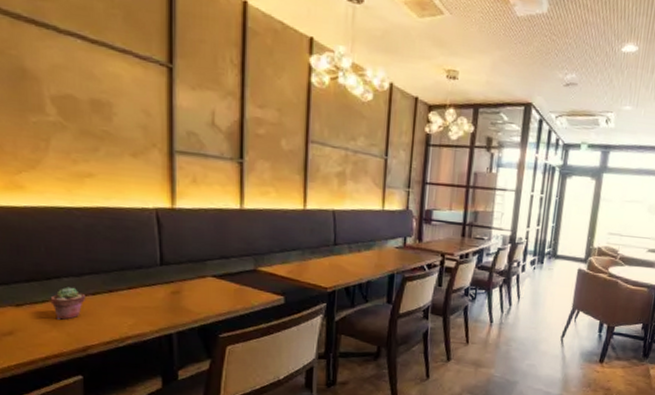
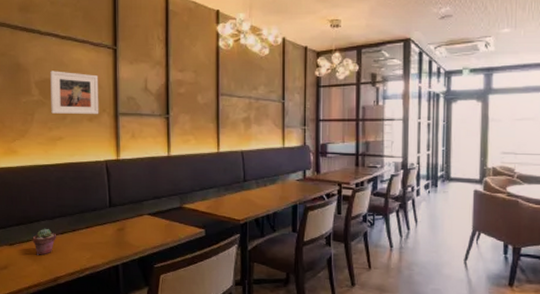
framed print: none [74,84,147,149] -> present [50,71,99,114]

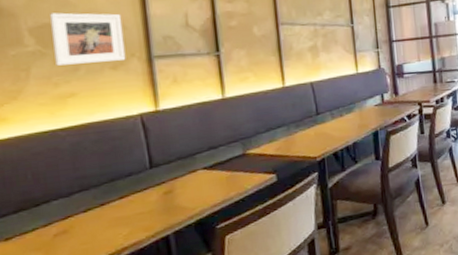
potted succulent: present [32,228,56,255] -> none [40,208,77,245]

